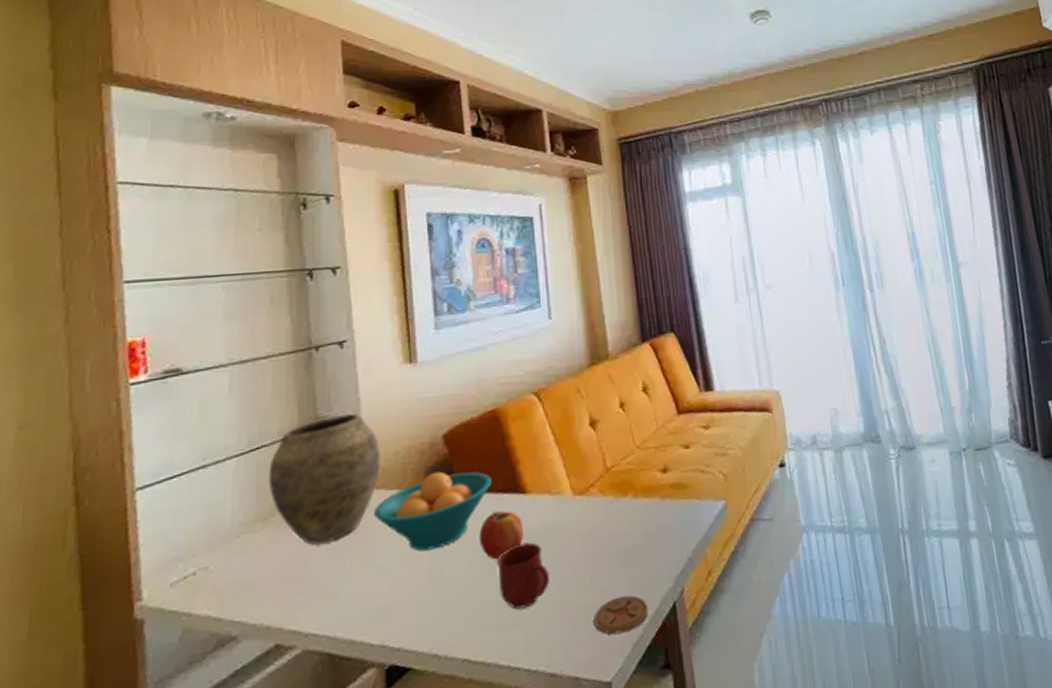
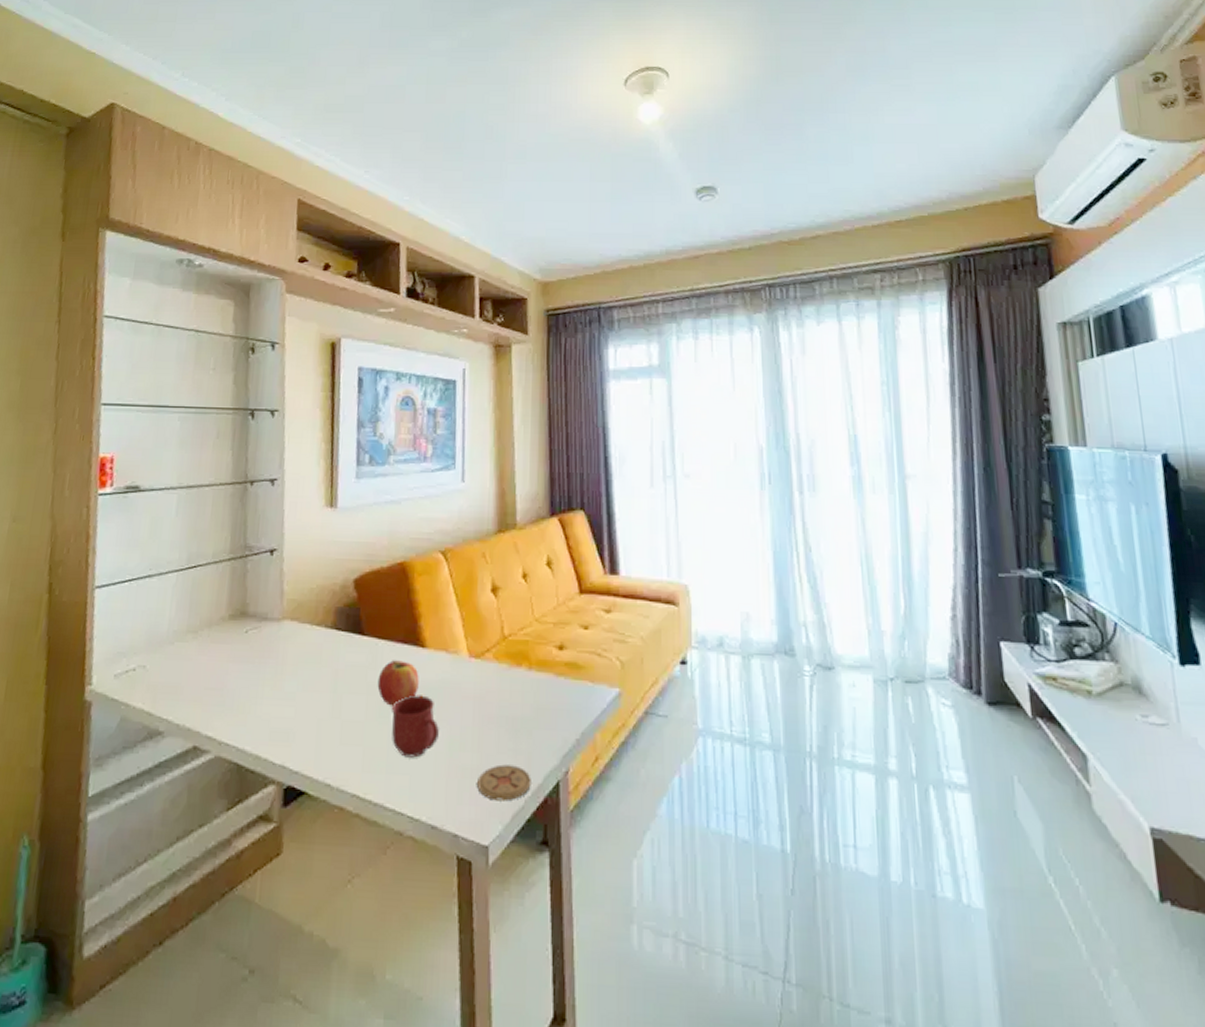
vase: present [268,413,381,546] -> none [200,547,298,664]
fruit bowl: present [374,471,492,552] -> none [287,613,394,686]

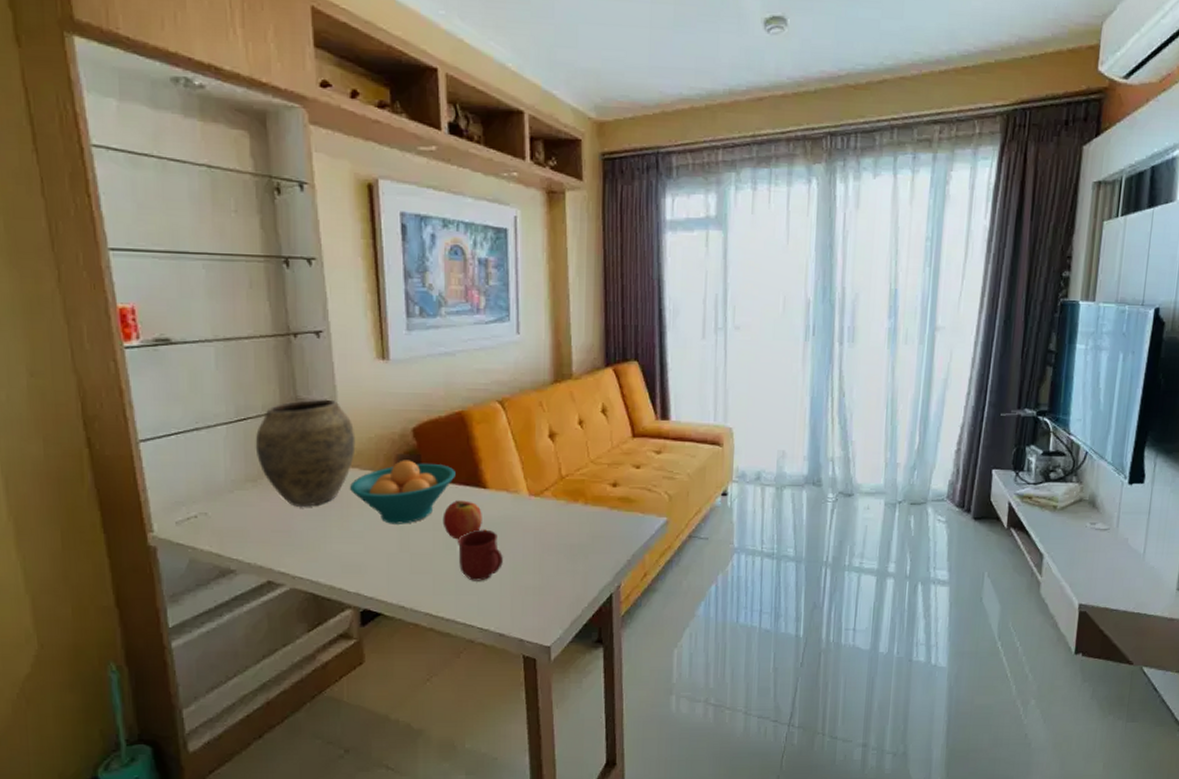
vase: none [200,547,298,664] -> present [255,399,356,508]
fruit bowl: none [287,613,394,686] -> present [350,460,455,524]
coaster: present [477,764,531,802] -> none [539,583,588,612]

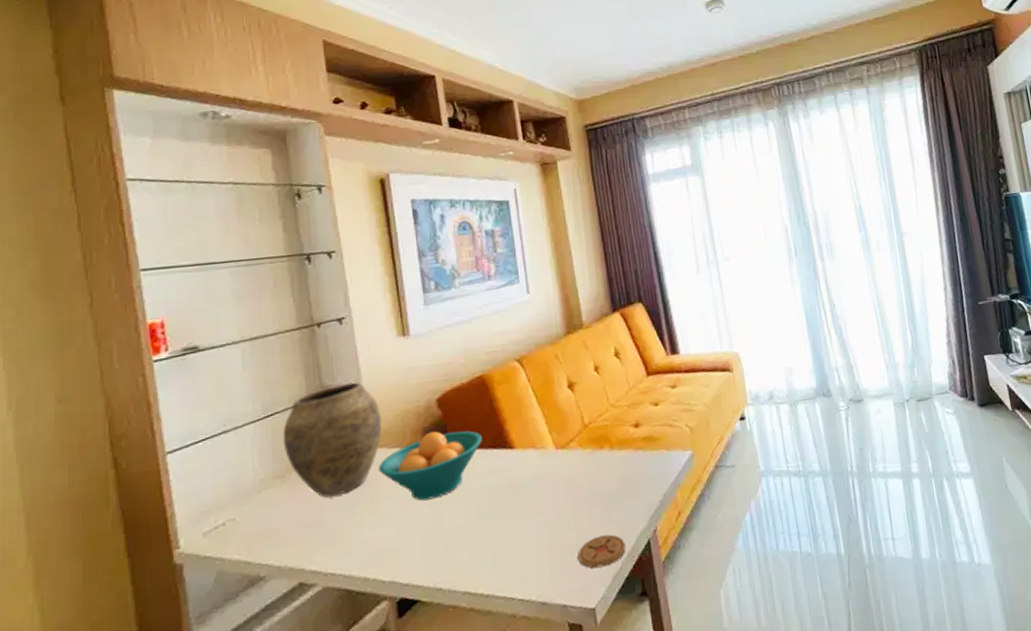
fruit: present [442,500,482,540] -> none [473,464,513,507]
mug: present [458,529,503,581] -> none [490,490,537,549]
coaster: none [539,583,588,612] -> present [578,534,626,569]

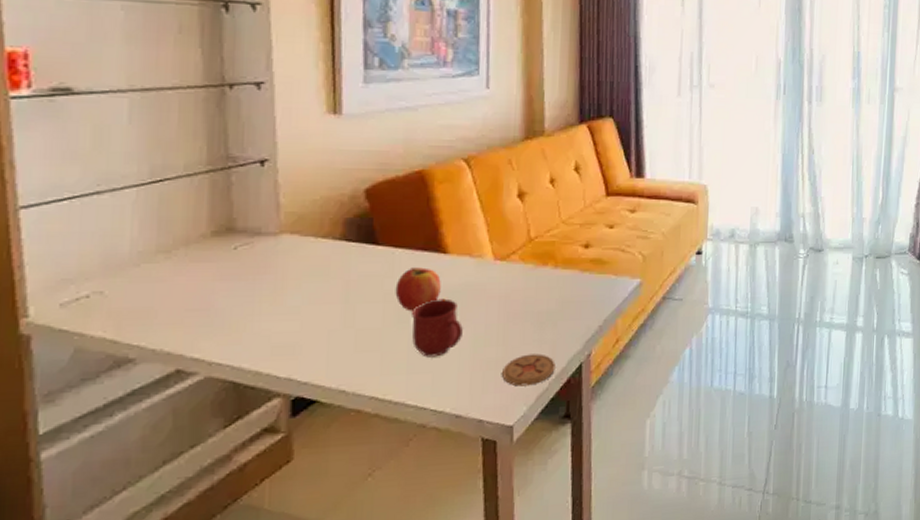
vase: present [282,382,382,498] -> none [172,157,297,282]
fruit bowl: present [379,431,482,501] -> none [287,224,412,297]
fruit: none [473,464,513,507] -> present [395,267,441,311]
mug: none [490,490,537,549] -> present [412,298,463,357]

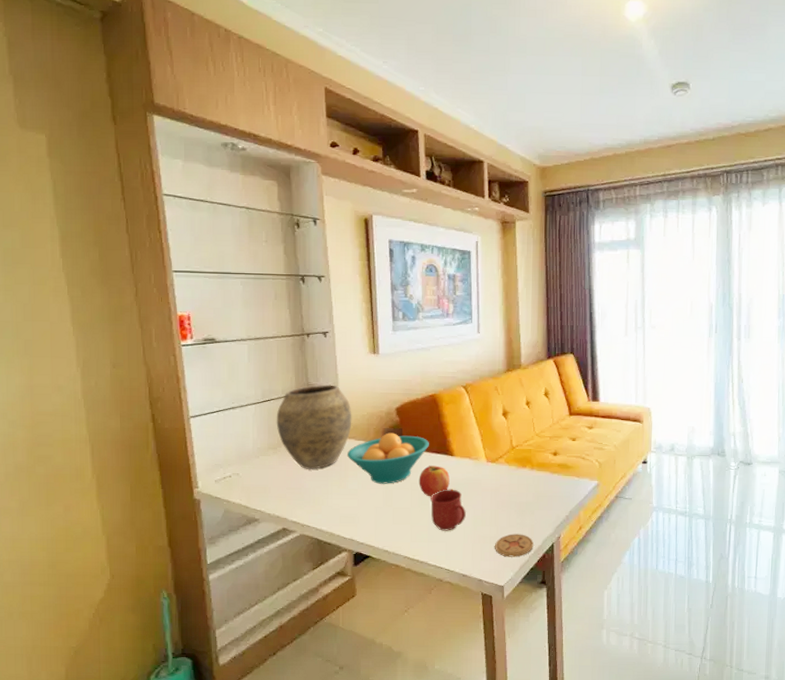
vase: none [172,157,297,282] -> present [276,384,352,470]
fruit bowl: none [287,224,412,297] -> present [347,433,429,484]

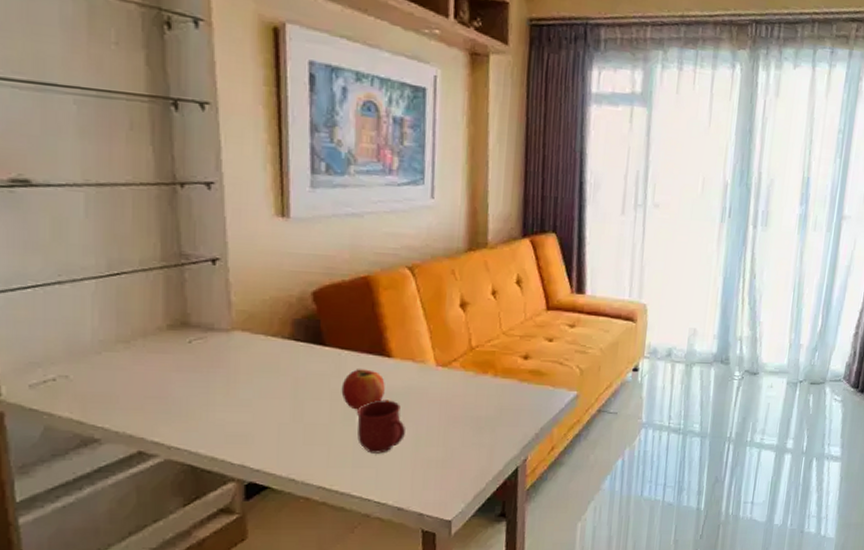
vase: present [276,384,352,470] -> none [129,256,247,373]
fruit bowl: present [347,433,429,484] -> none [239,324,358,393]
coaster: present [495,534,534,557] -> none [442,456,493,485]

